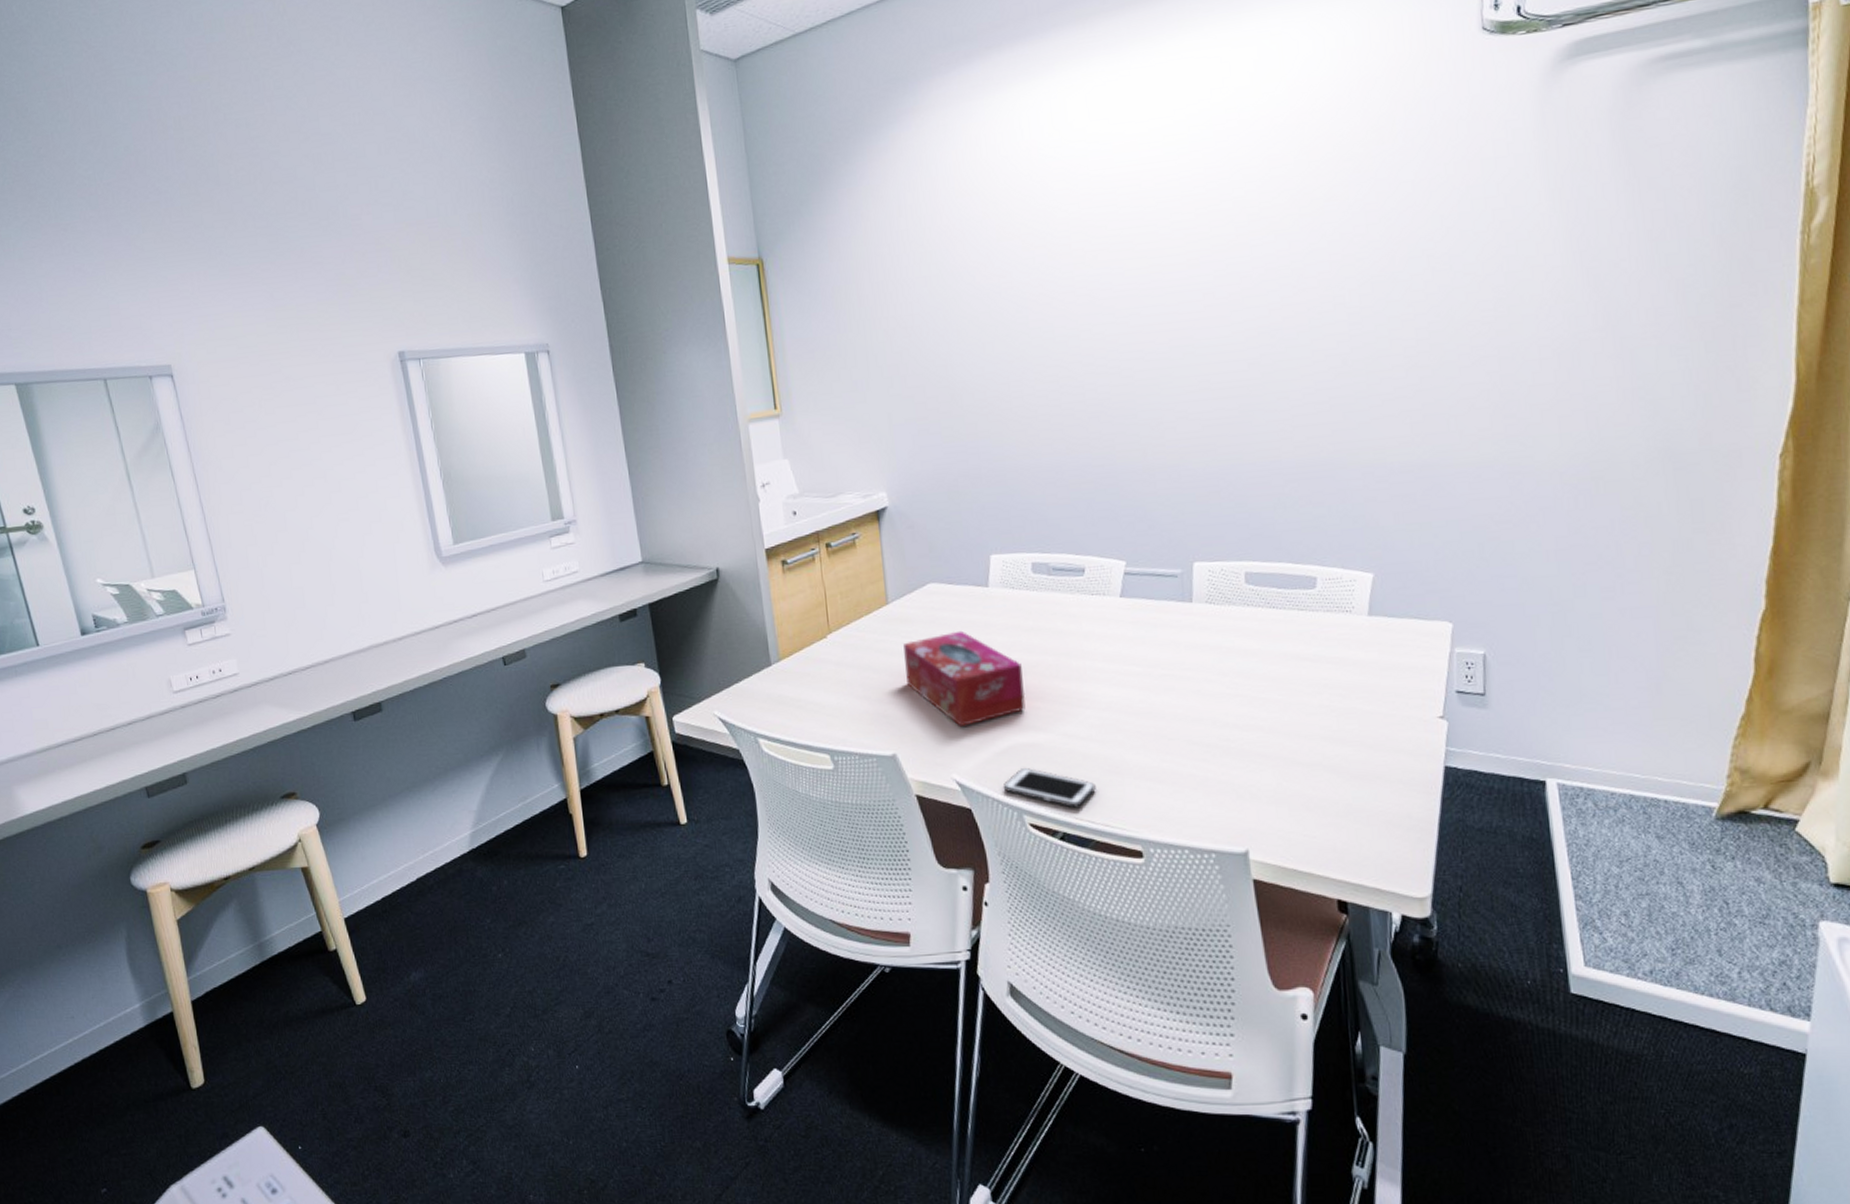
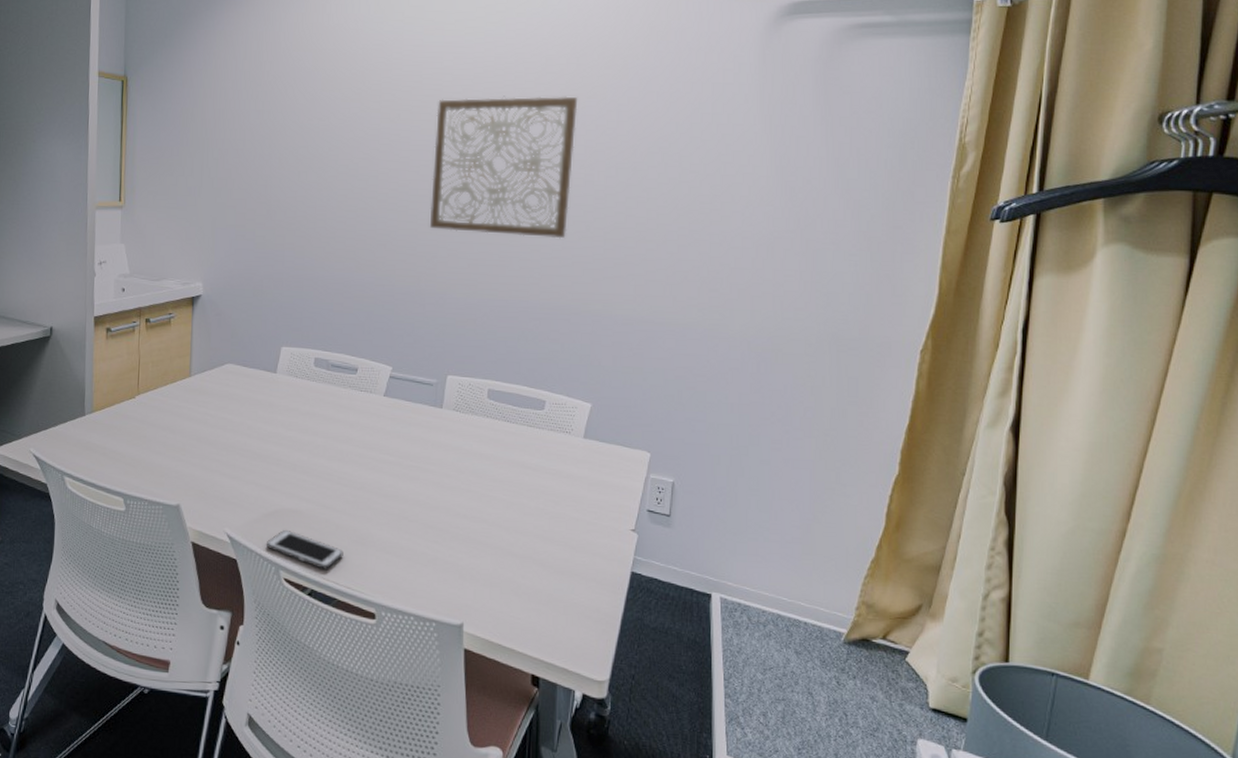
tissue box: present [903,630,1026,726] -> none [197,406,295,488]
wall art: none [1141,203,1318,390] -> present [430,96,578,239]

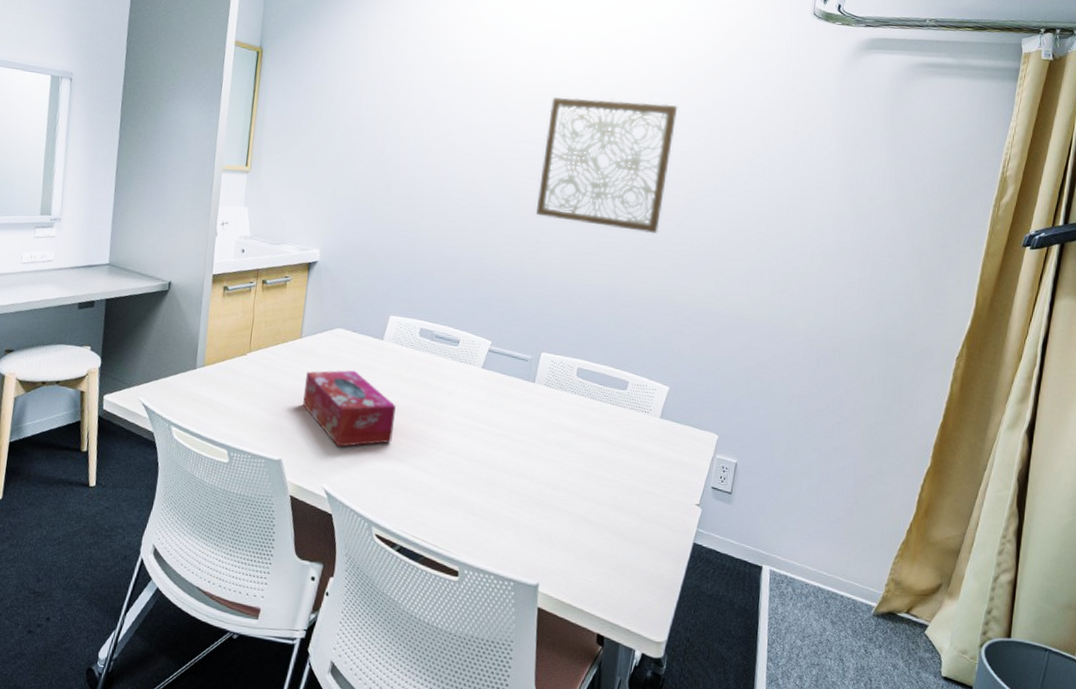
tissue box: none [197,406,295,488] -> present [303,369,396,447]
cell phone: present [265,529,344,569] -> none [360,488,433,528]

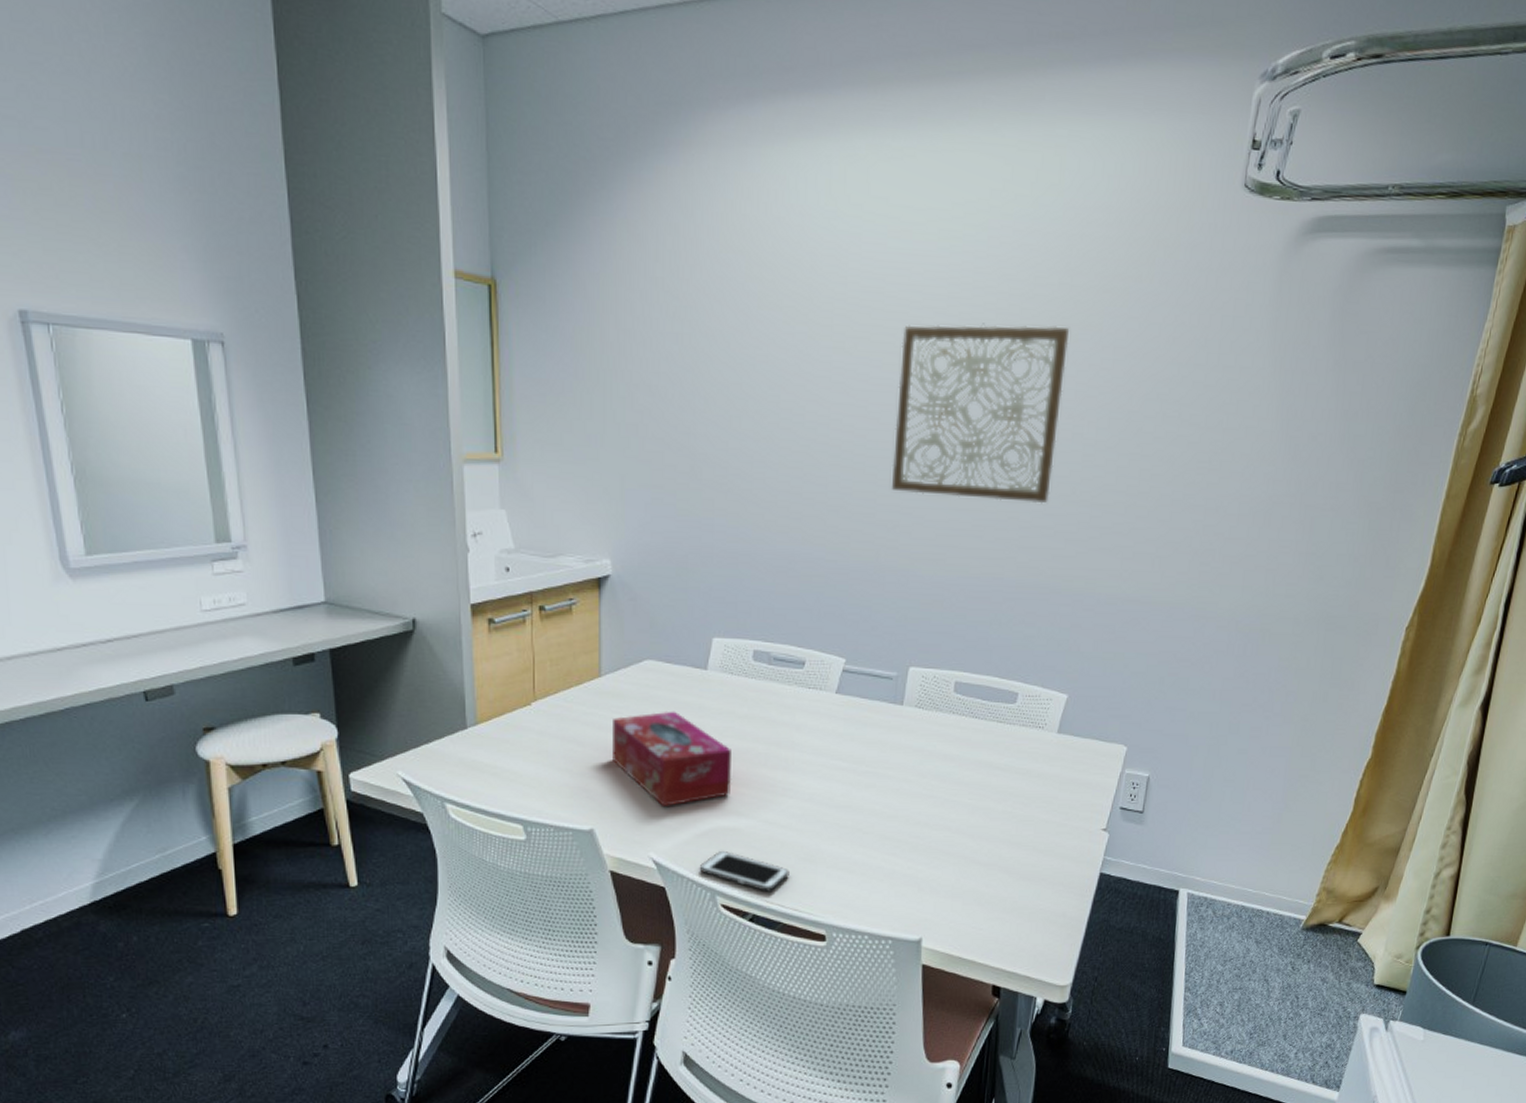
cell phone: none [360,488,433,528] -> present [699,850,790,891]

